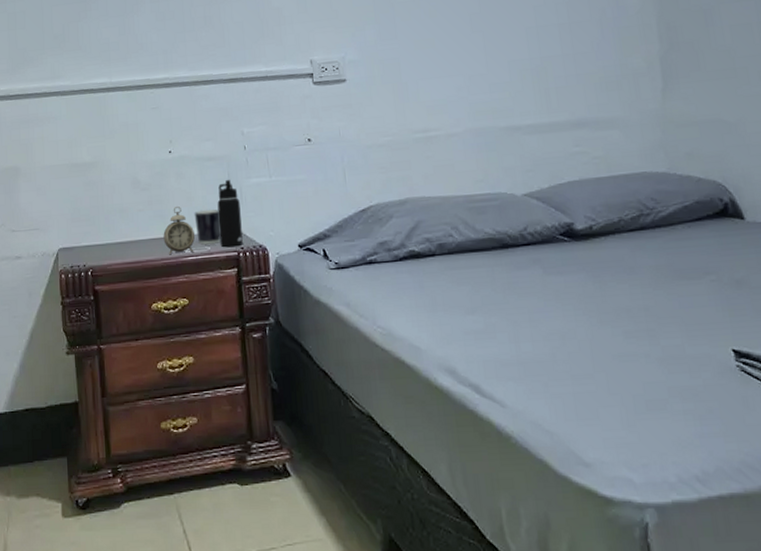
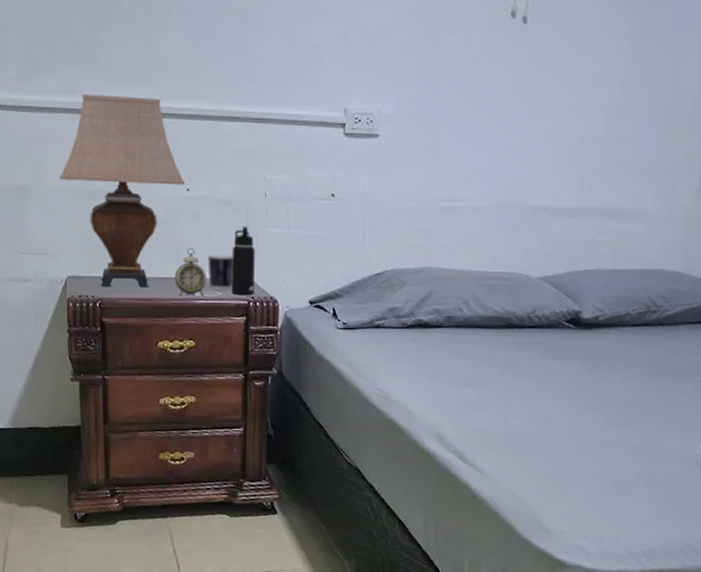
table lamp: none [47,72,166,255] -> present [59,94,184,287]

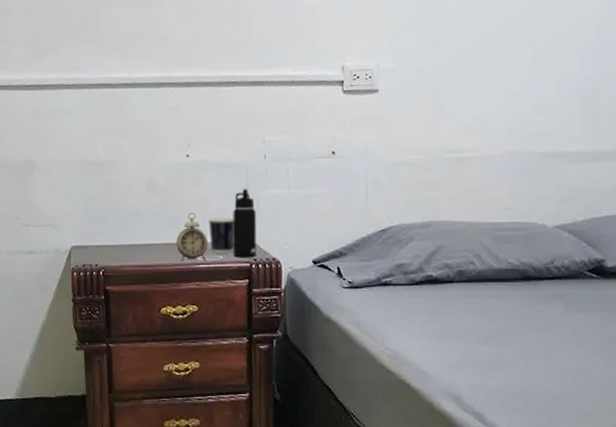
table lamp: present [59,94,184,287] -> none [62,69,184,256]

